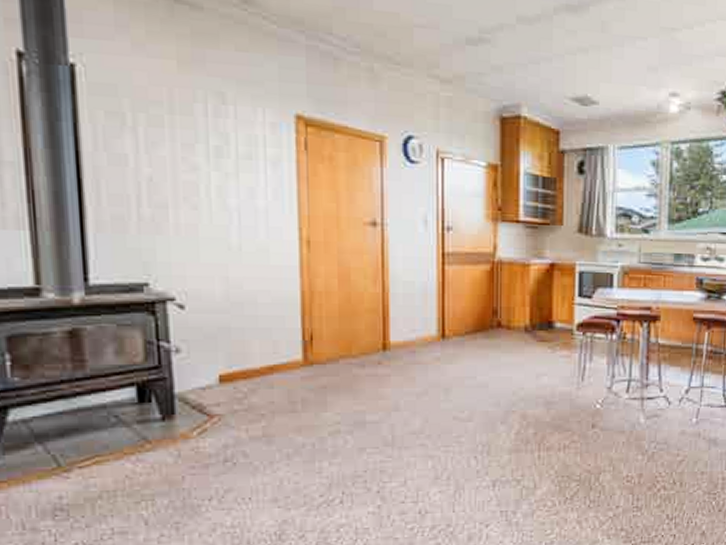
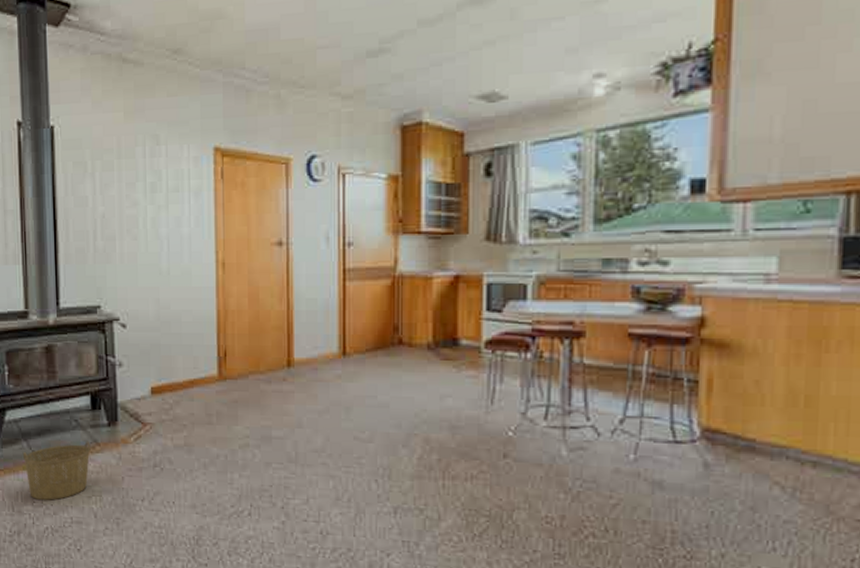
basket: none [38,439,138,512] -> present [23,441,91,500]

